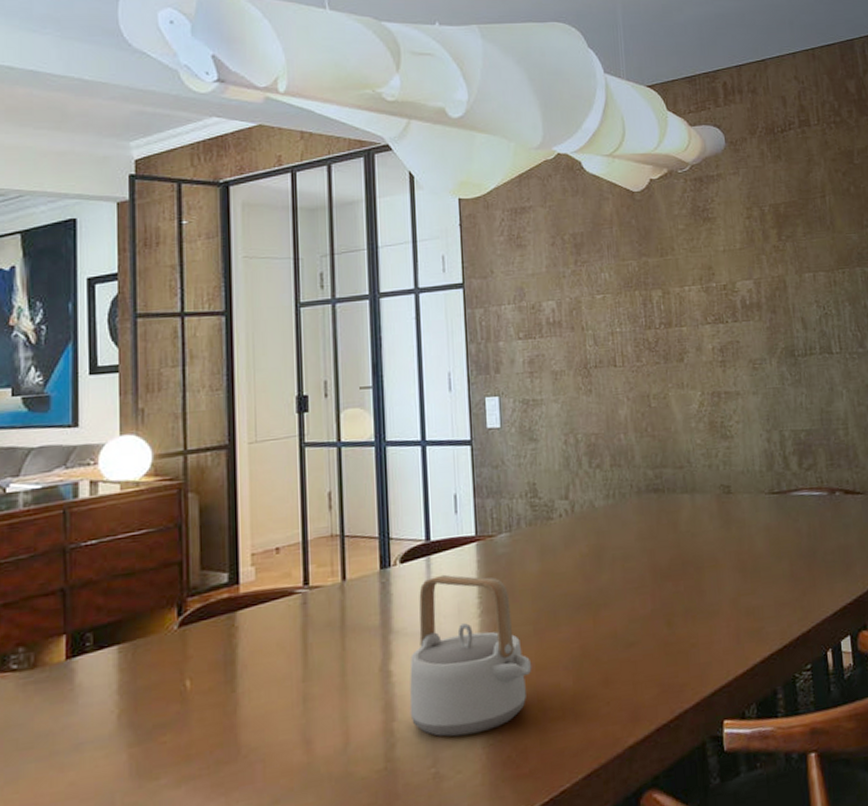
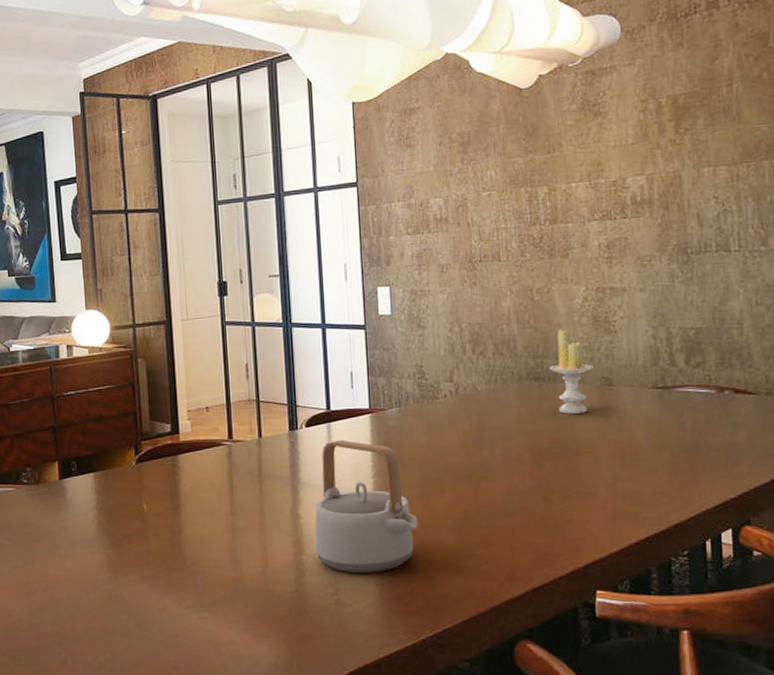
candle: none [667,436,713,527] -> present [548,328,594,414]

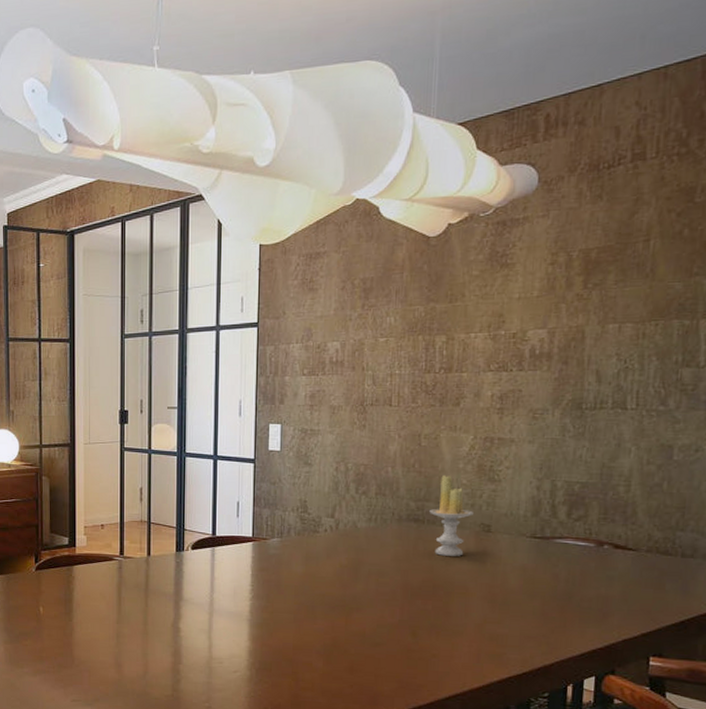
teapot: present [315,439,419,573] -> none [192,563,290,686]

